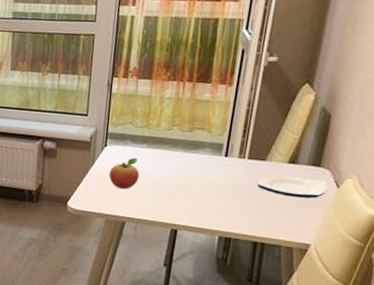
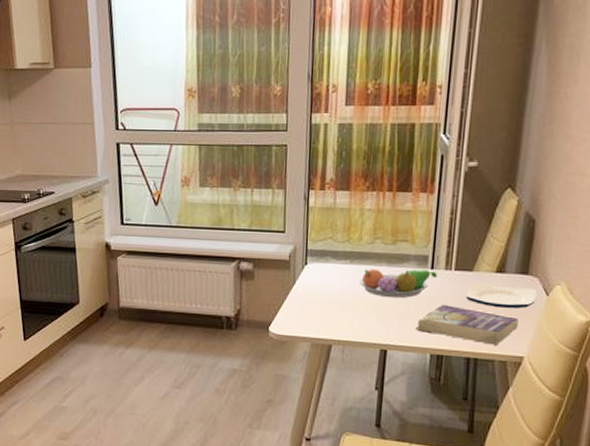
fruit: present [108,157,140,190] -> none [311,275,344,310]
fruit bowl: none [155,153,231,183] -> present [359,268,437,298]
book: none [206,190,308,232] -> present [416,304,519,345]

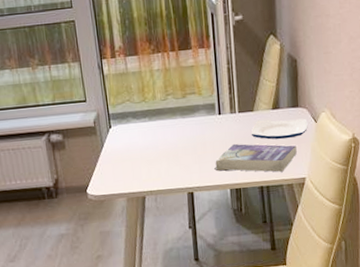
fruit bowl: present [359,268,437,298] -> none [160,116,225,146]

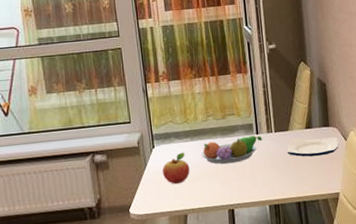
fruit: none [119,132,148,166] -> present [162,152,190,185]
fruit bowl: none [160,116,225,146] -> present [201,136,262,165]
book: present [214,143,297,172] -> none [253,161,330,188]

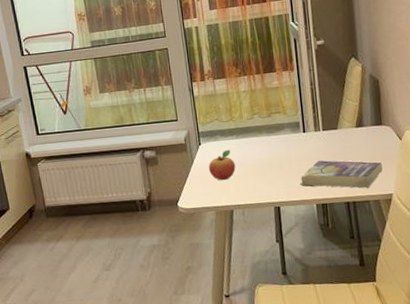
fruit bowl: present [201,136,262,165] -> none [246,134,309,162]
book: none [253,161,330,188] -> present [300,160,383,188]
plate: present [286,136,339,157] -> none [335,136,393,156]

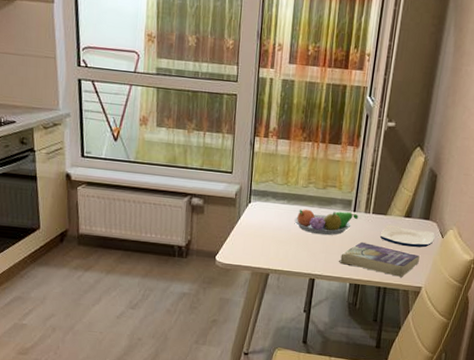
fruit: present [208,149,236,181] -> none [253,213,281,243]
fruit bowl: none [246,134,309,162] -> present [294,208,358,236]
plate: none [335,136,393,156] -> present [379,224,435,248]

